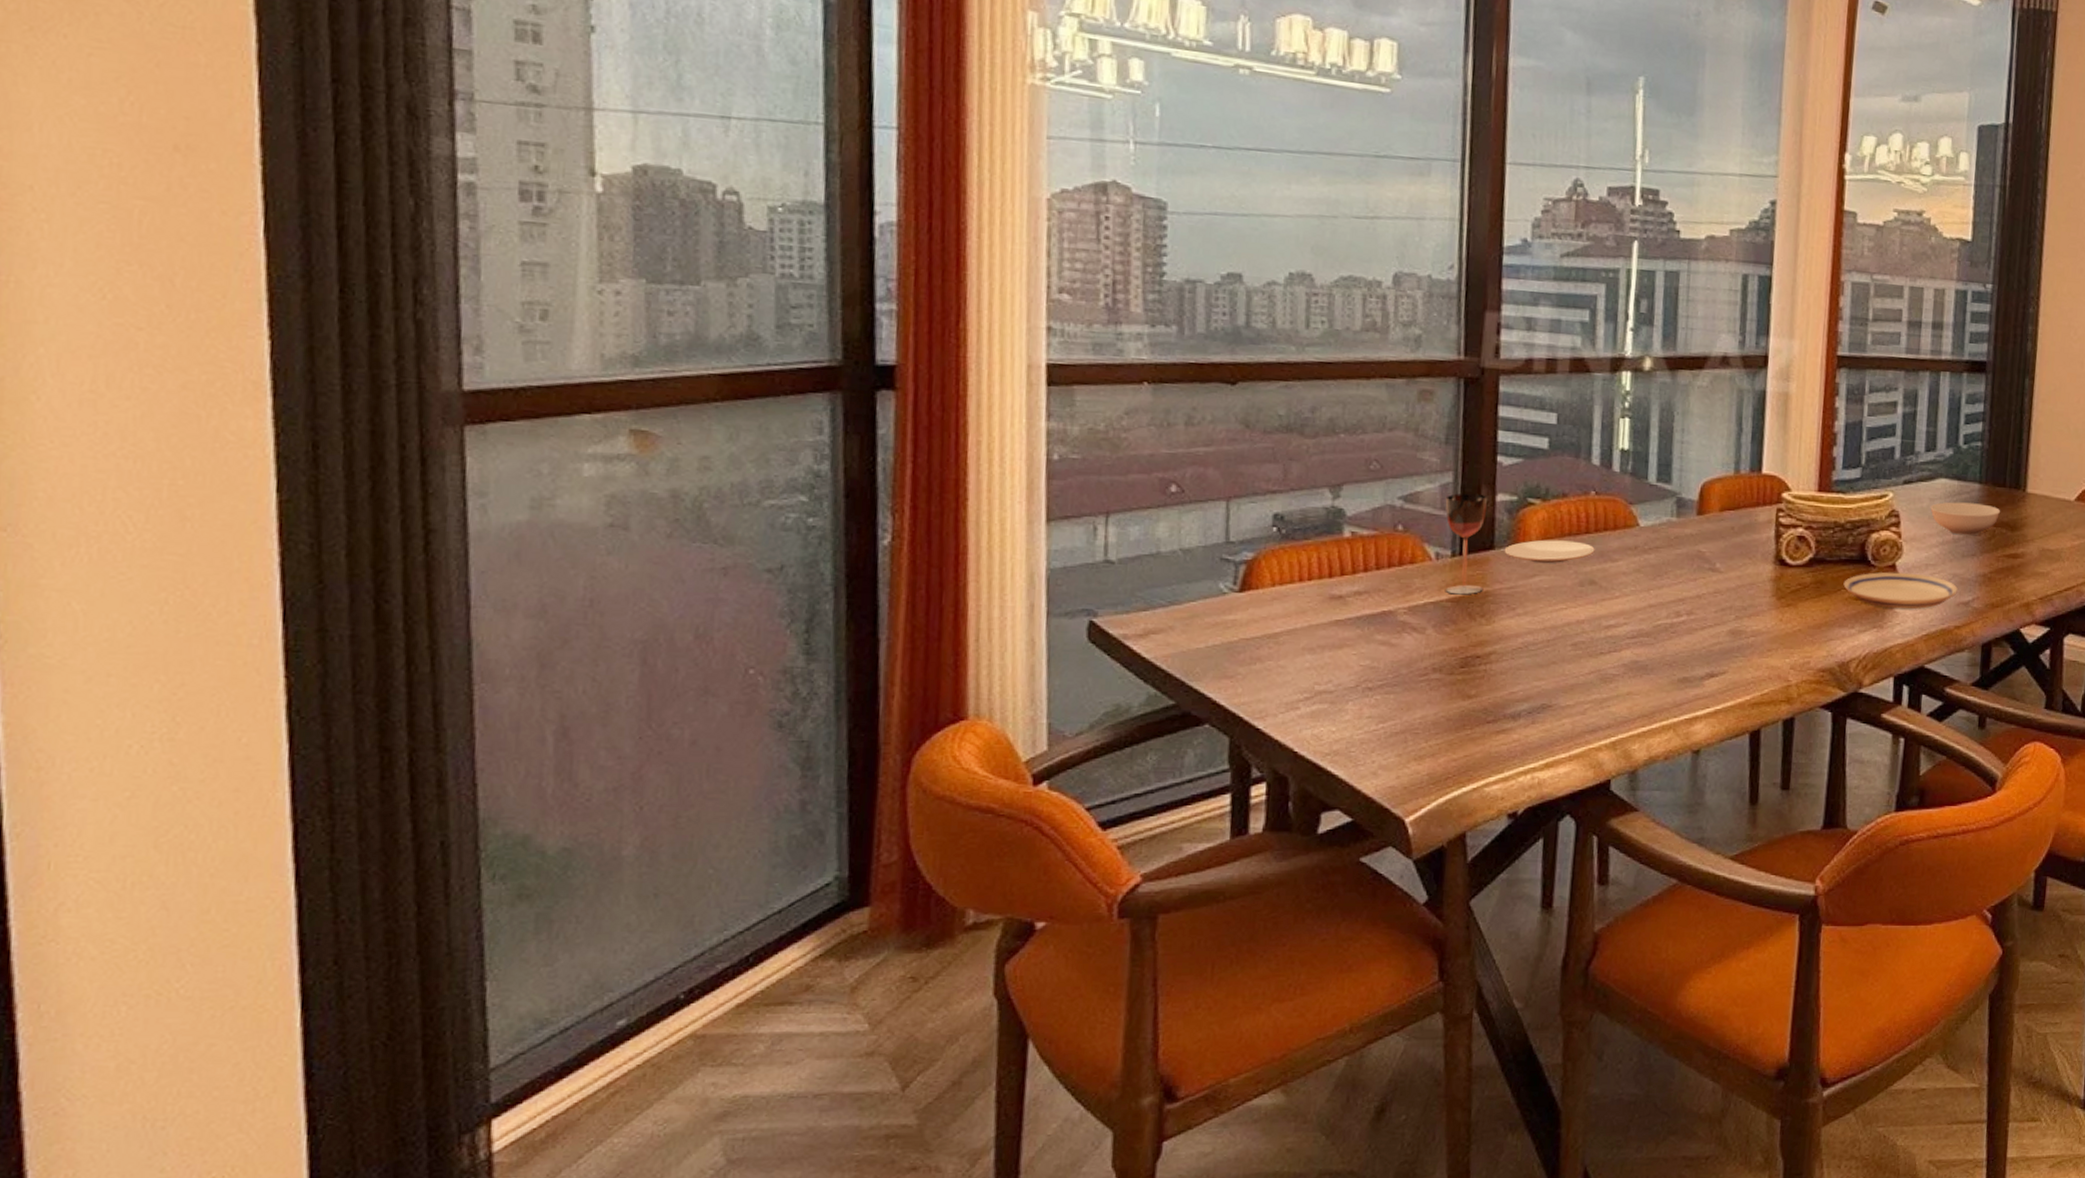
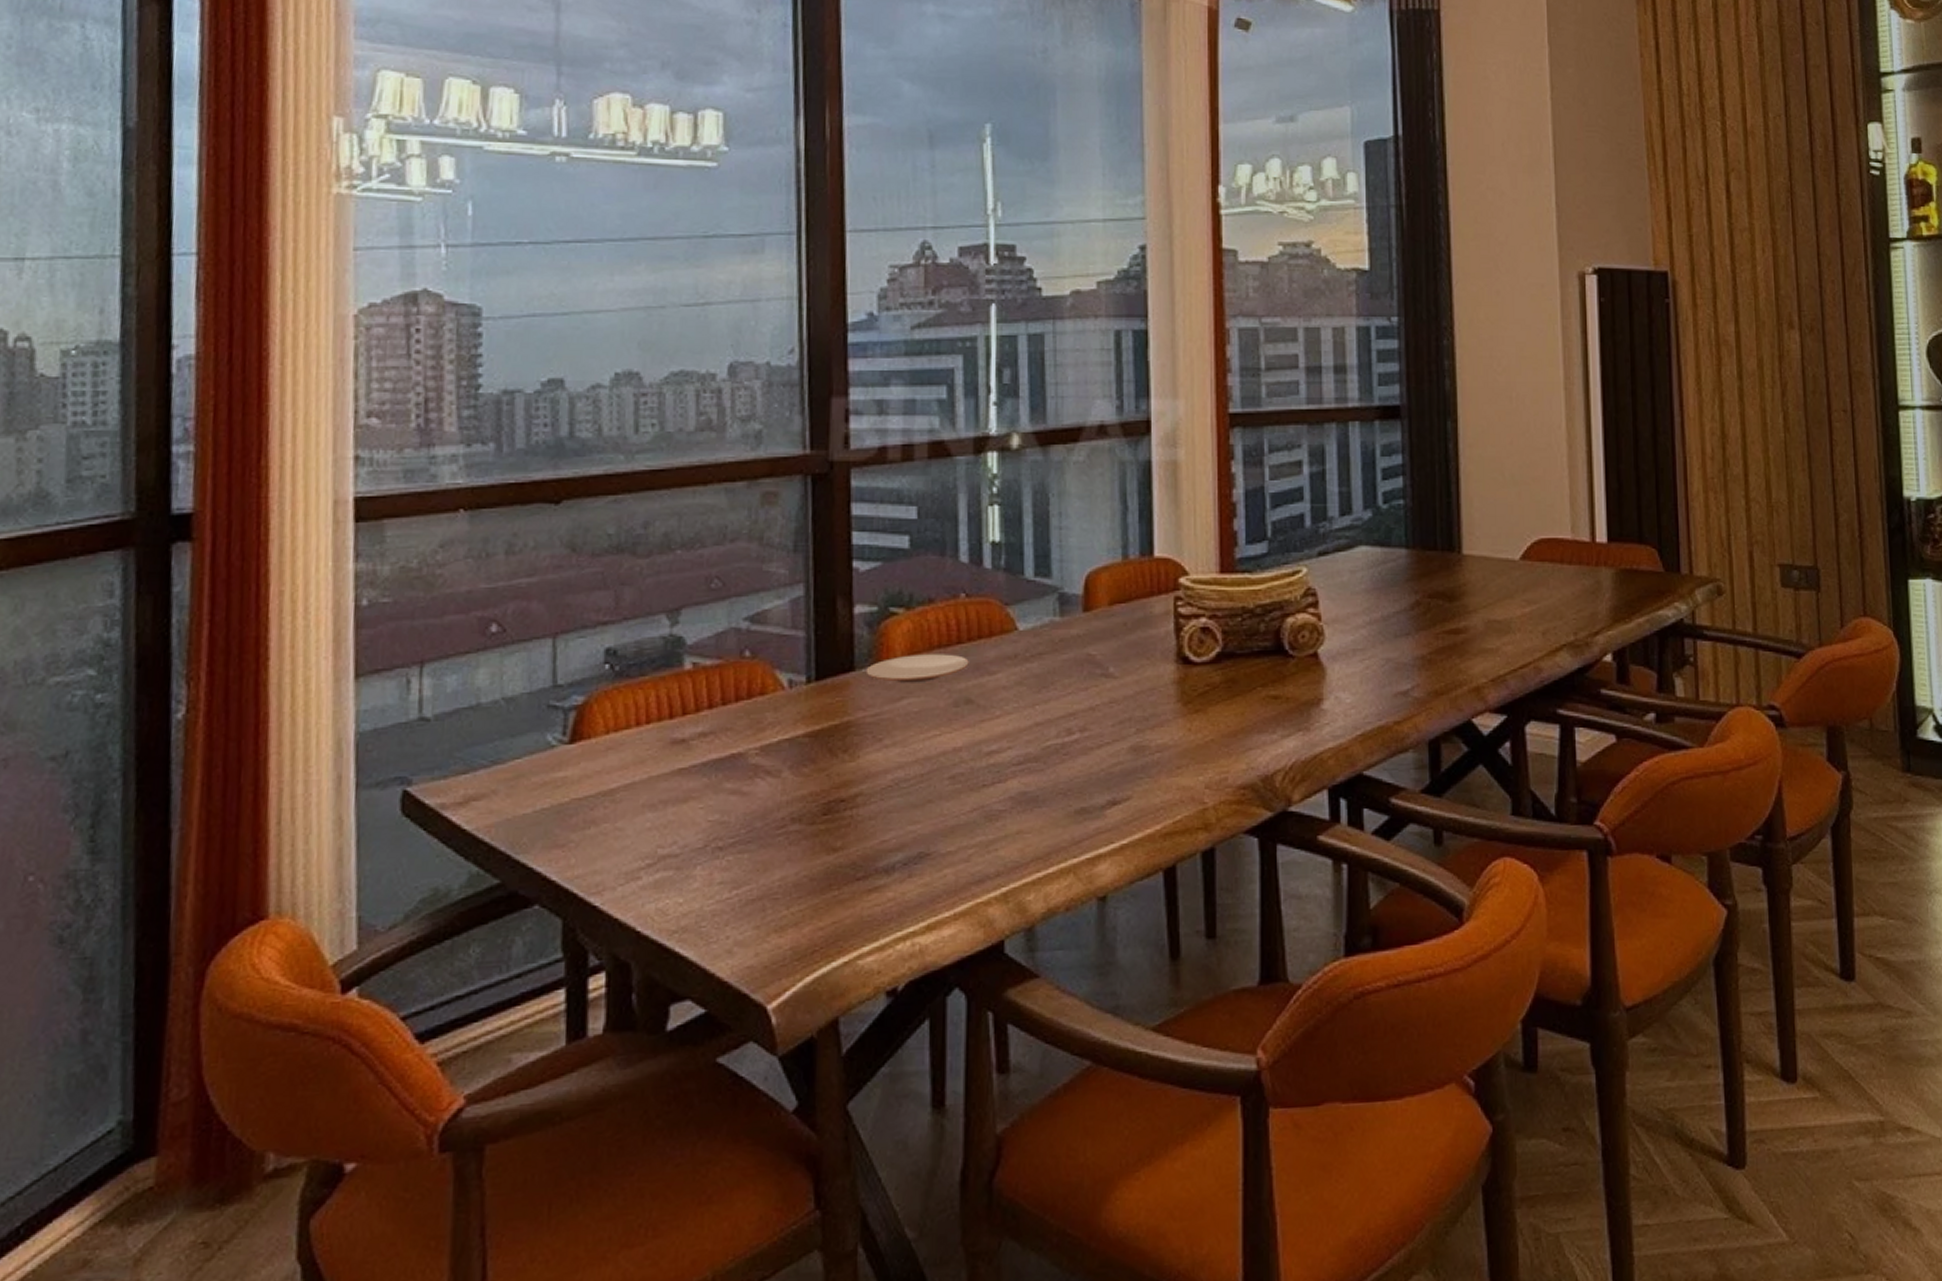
wineglass: present [1445,493,1487,595] -> none [796,606,845,728]
plate: present [1843,572,1958,610] -> none [1259,661,1393,706]
bowl: present [1930,502,2001,536] -> none [1352,572,1435,612]

